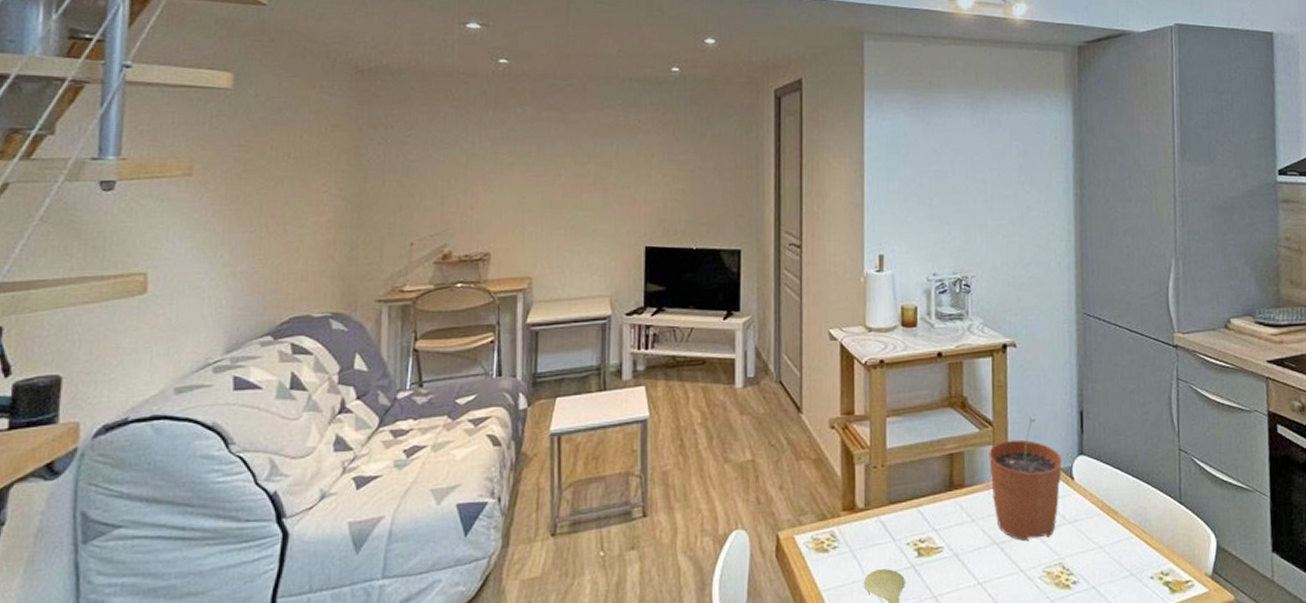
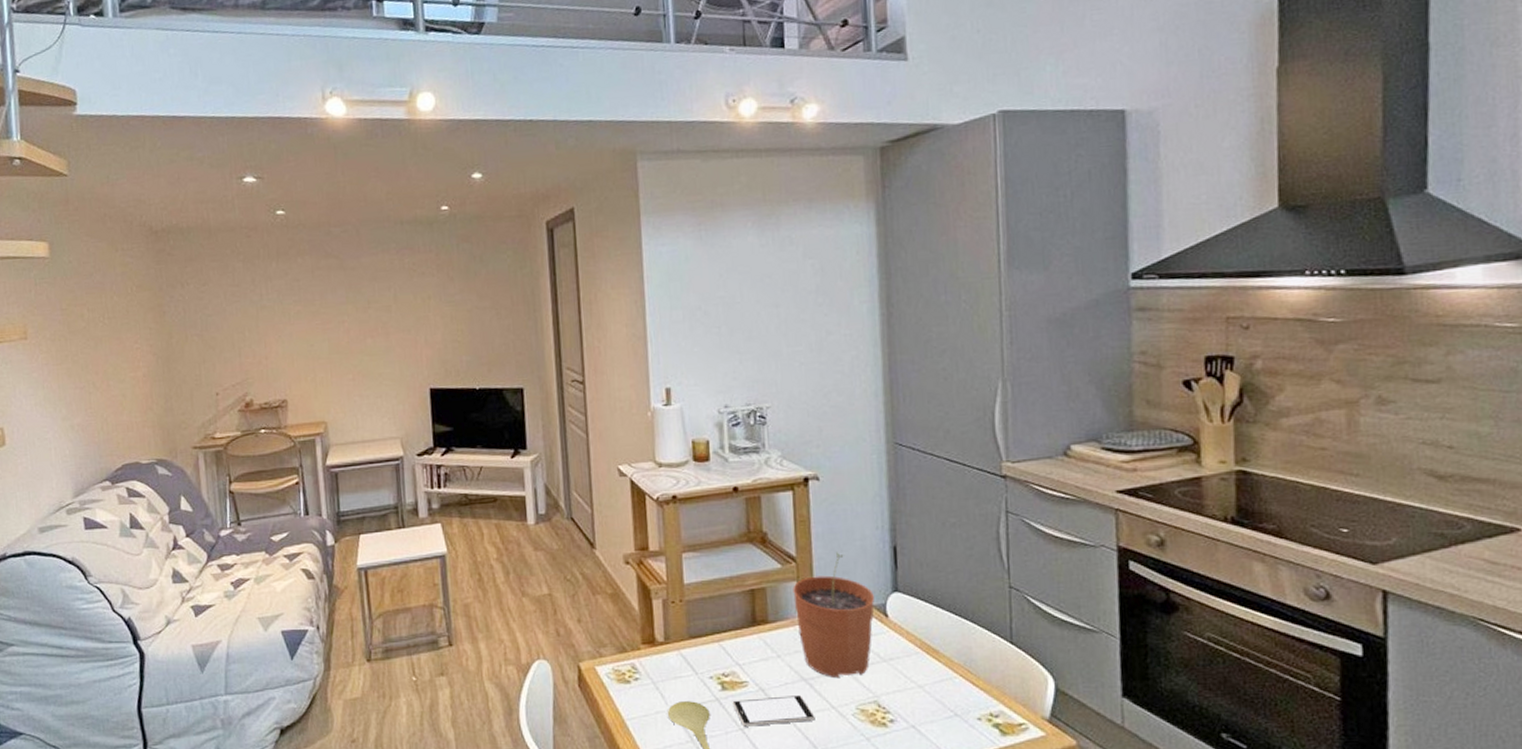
smartphone: none [927,560,1005,594] -> present [732,695,815,727]

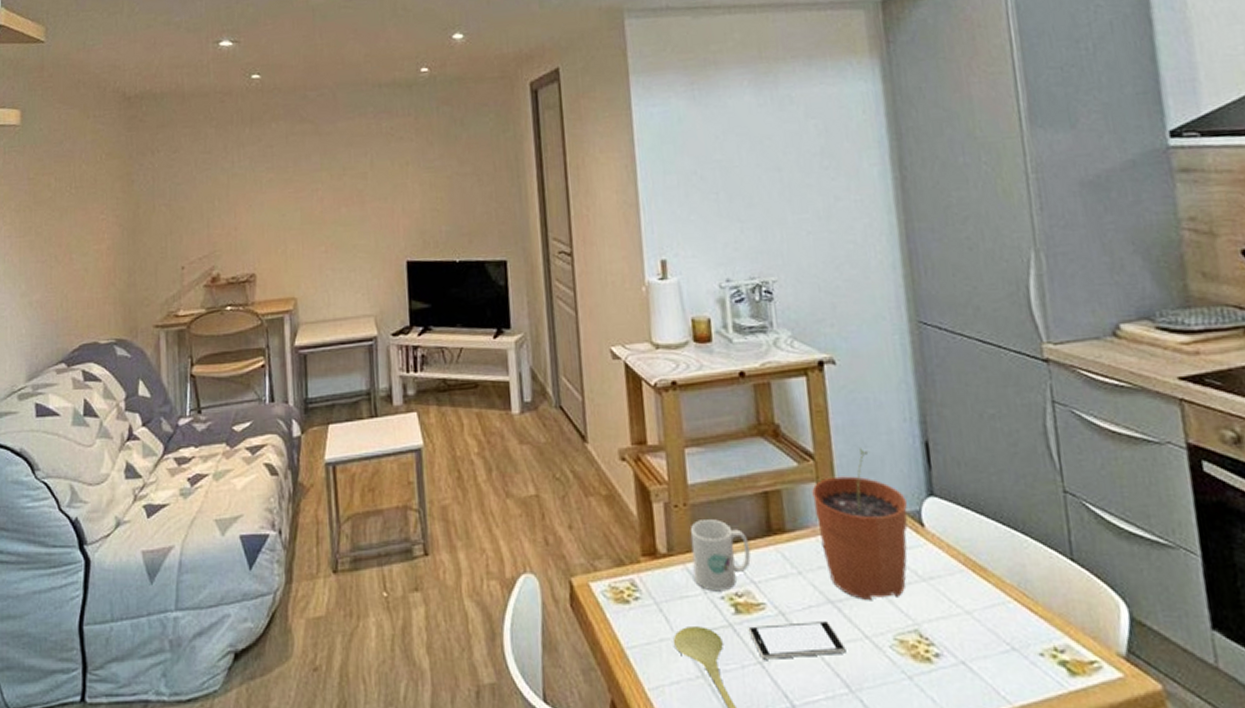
mug: none [684,613,737,673] -> present [690,519,751,592]

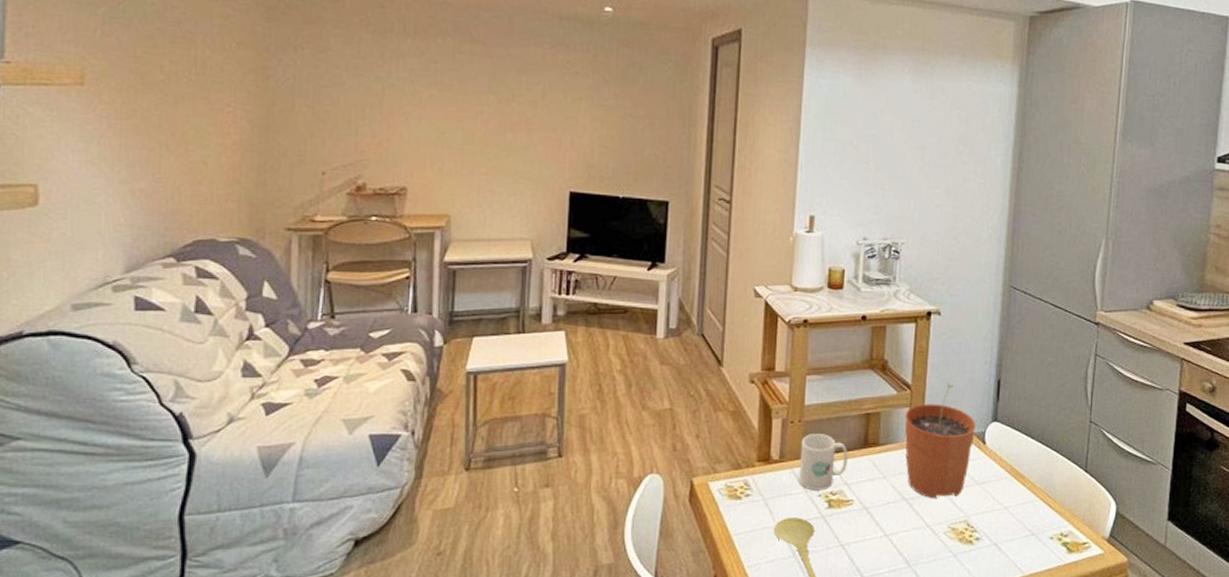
smartphone: present [748,621,847,659] -> none [836,514,911,543]

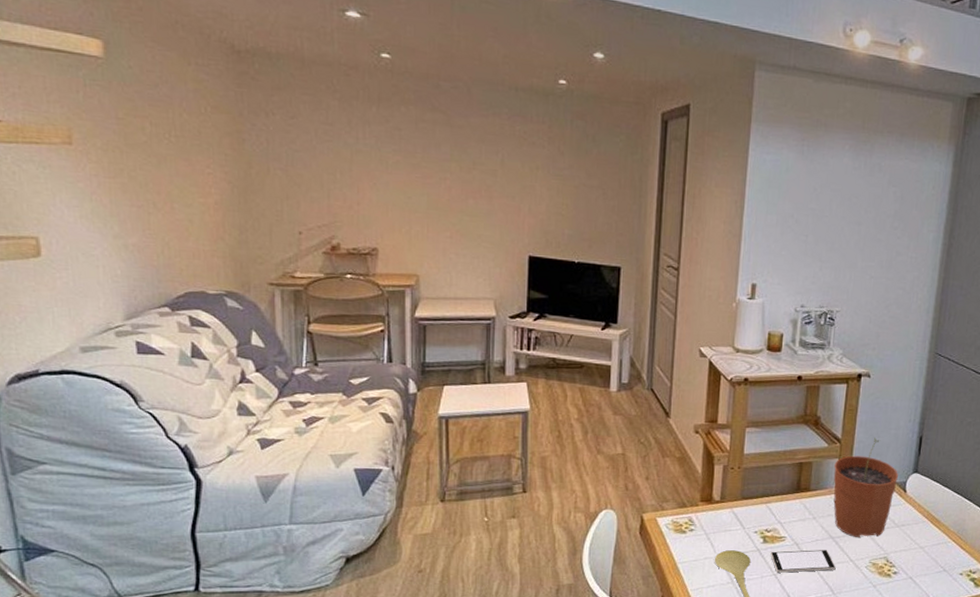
mug: present [799,434,848,491] -> none [737,479,782,528]
smartphone: none [836,514,911,543] -> present [770,550,836,573]

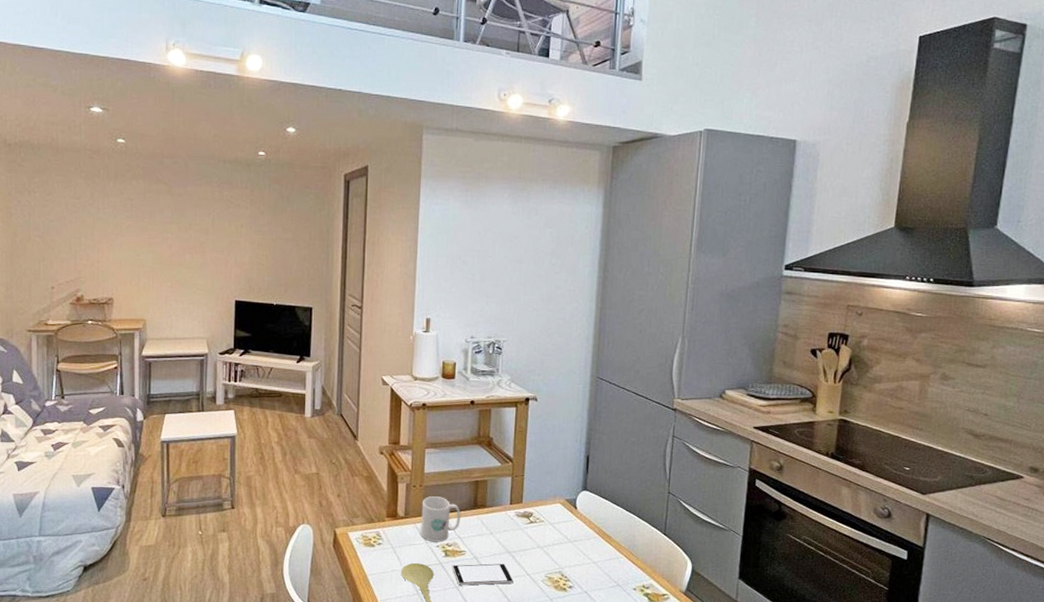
mug: none [737,479,782,528] -> present [421,496,461,542]
plant pot: present [833,437,898,538] -> none [508,457,568,553]

